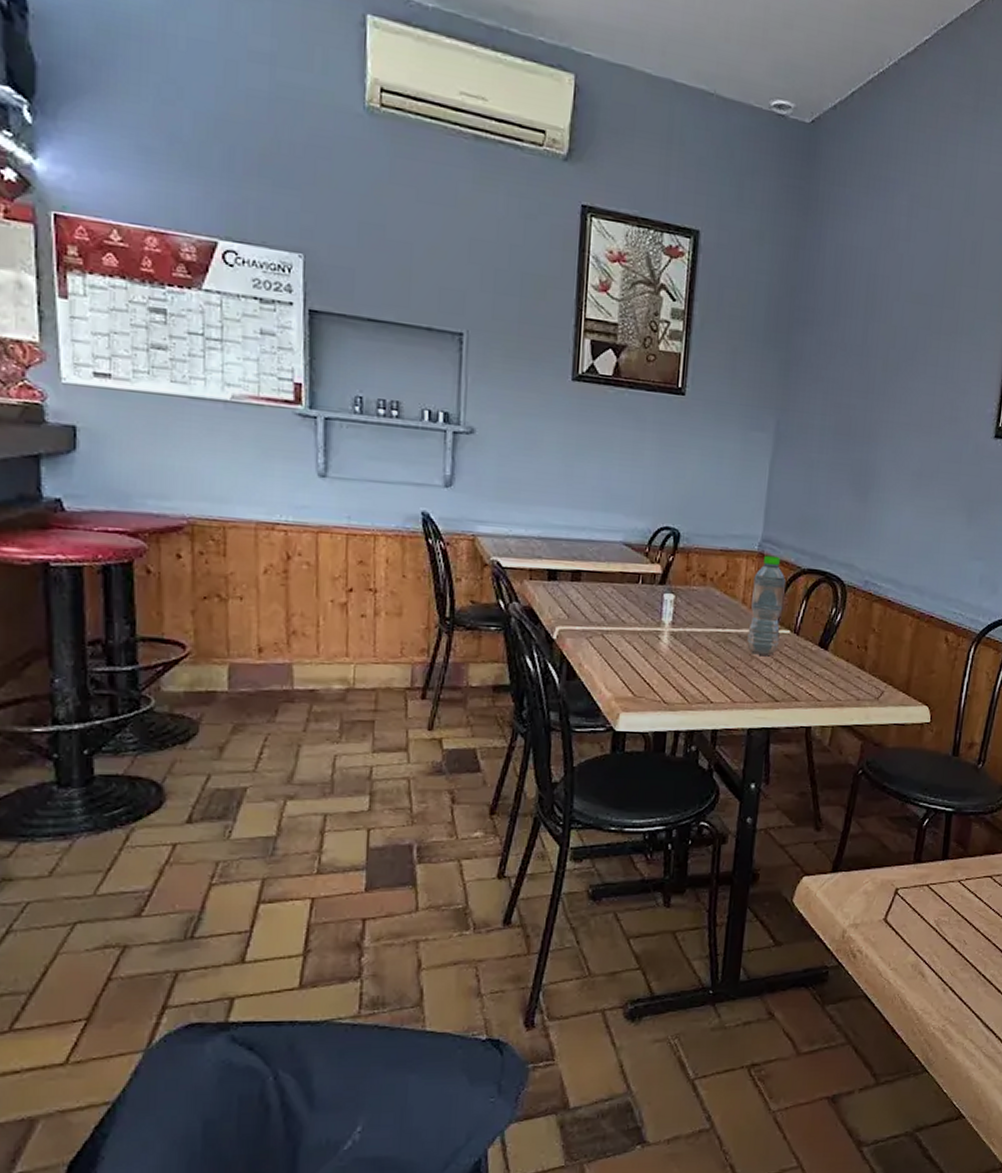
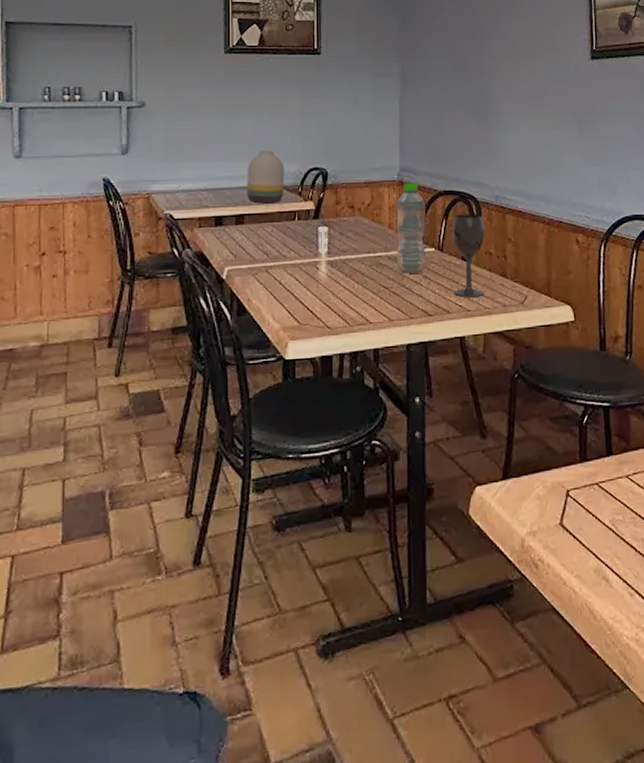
vase: none [586,501,632,562] -> present [246,151,285,204]
wine glass: none [805,596,848,688] -> present [451,214,485,298]

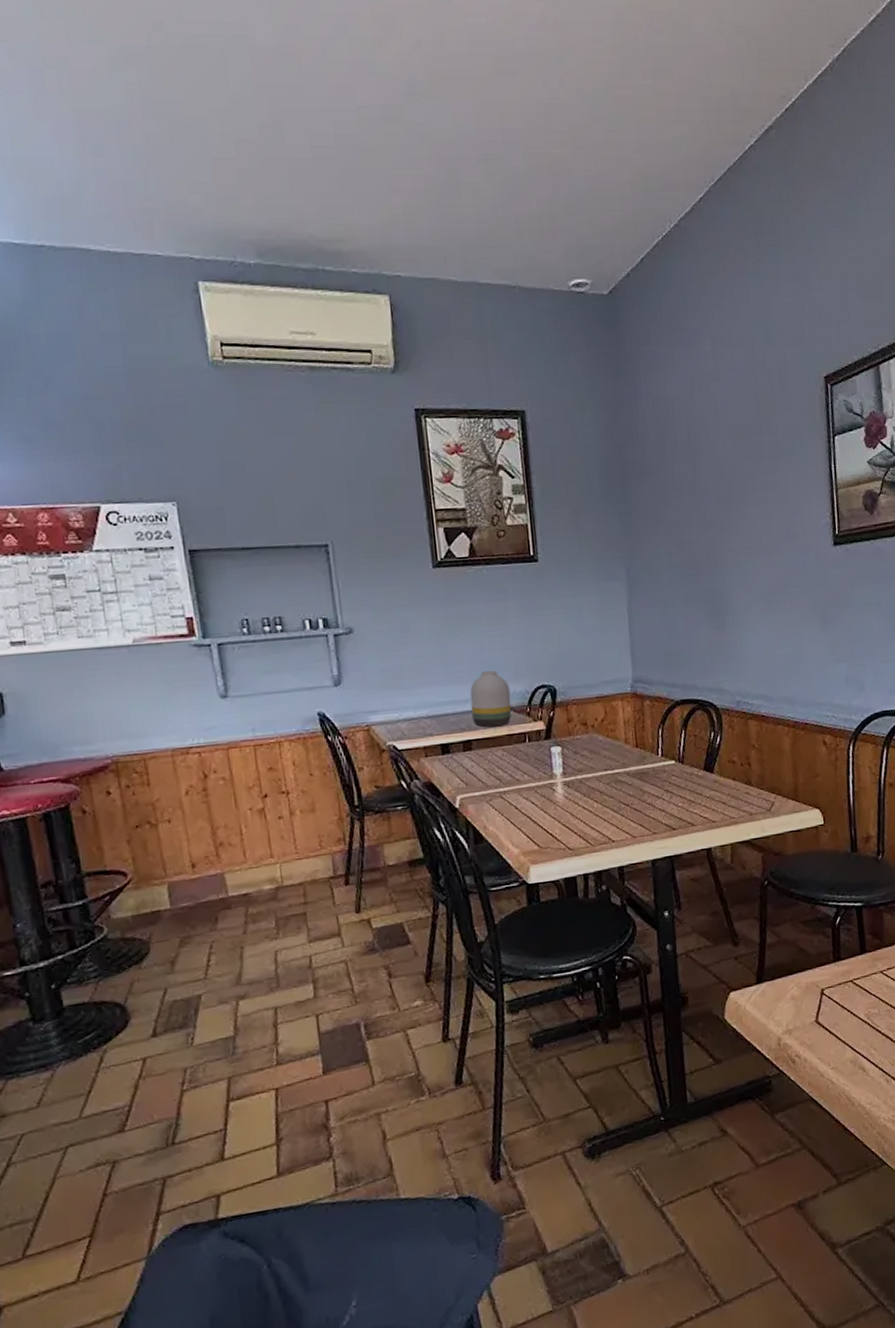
water bottle: present [396,182,426,274] -> none [631,693,667,789]
wine glass: present [451,214,485,298] -> none [691,721,729,809]

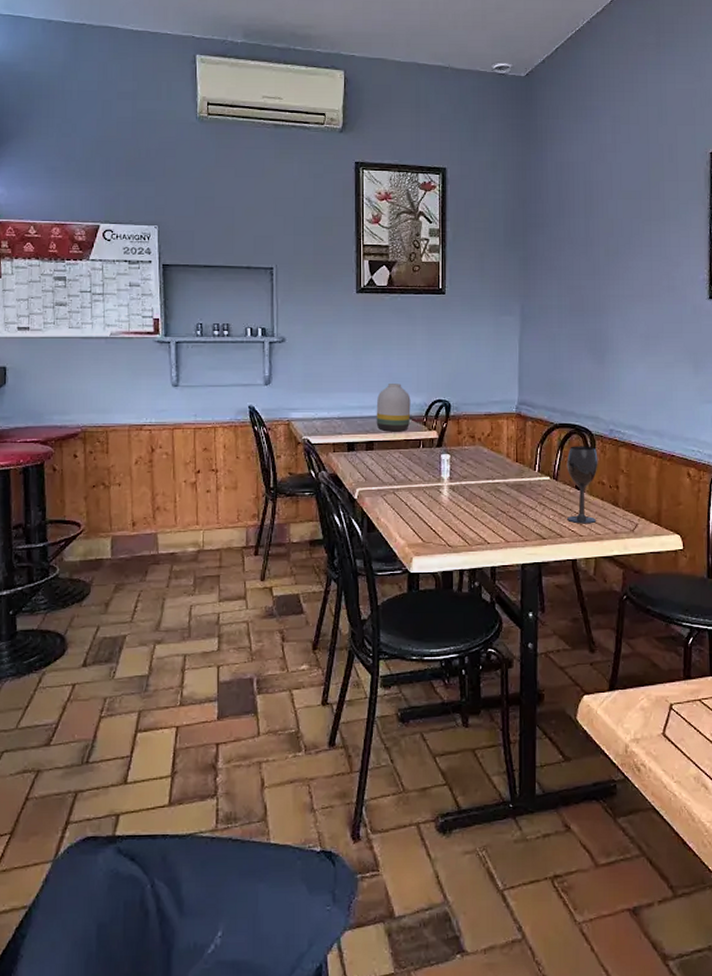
wine glass: none [691,721,729,809] -> present [566,446,598,524]

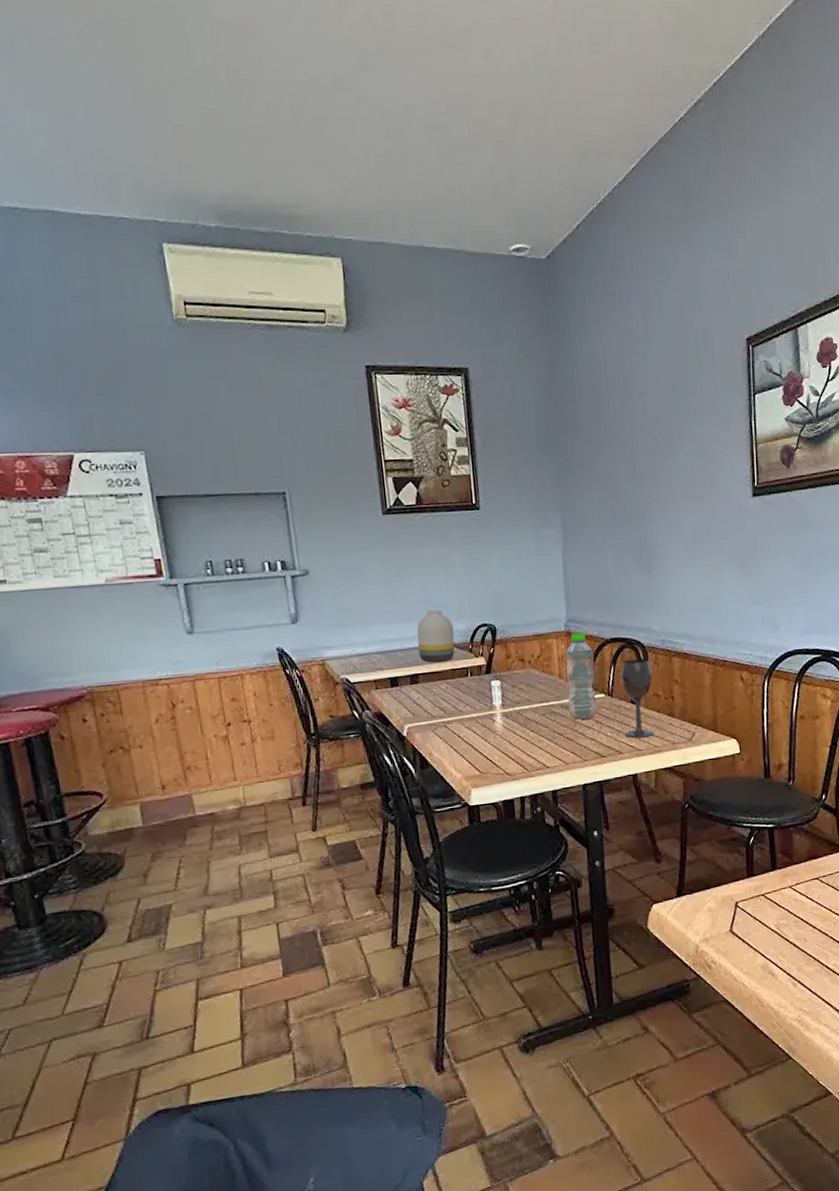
water bottle: none [514,415,542,500] -> present [565,632,597,720]

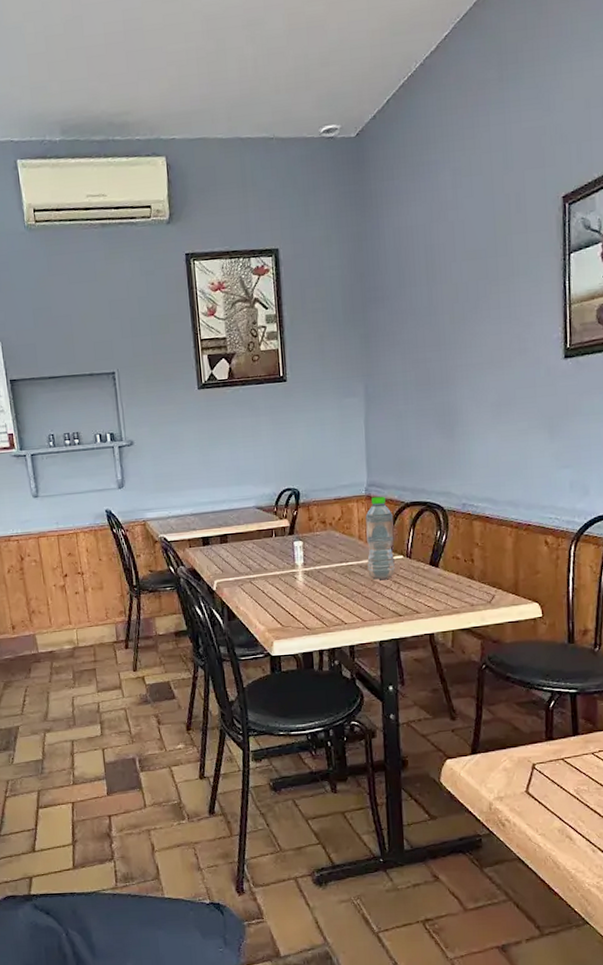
vase: present [416,610,455,663] -> none [226,476,261,524]
wine glass: present [620,658,654,739] -> none [419,522,452,599]

